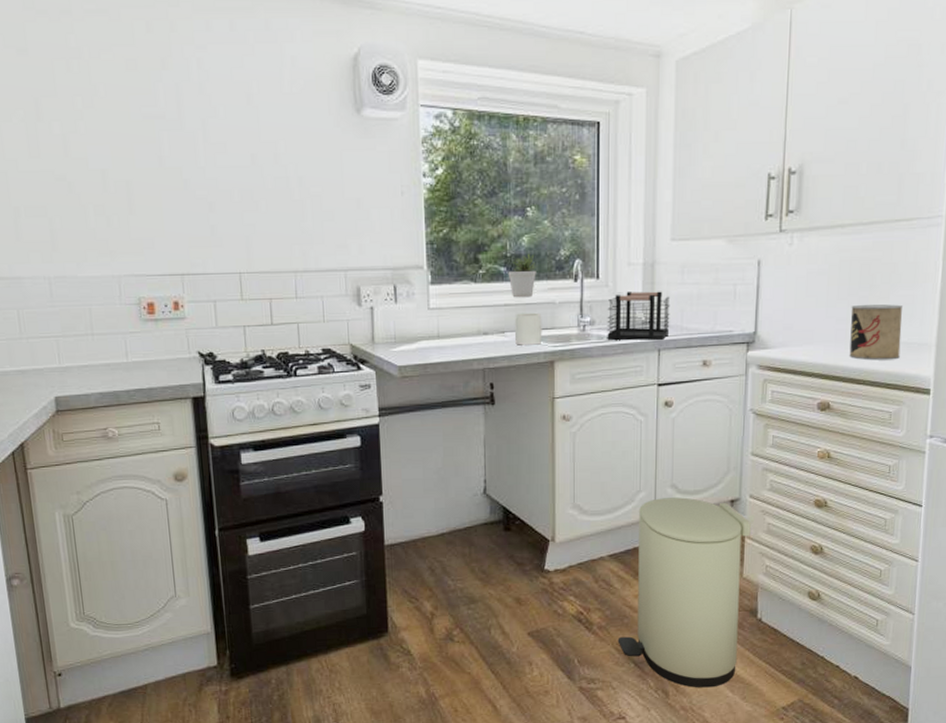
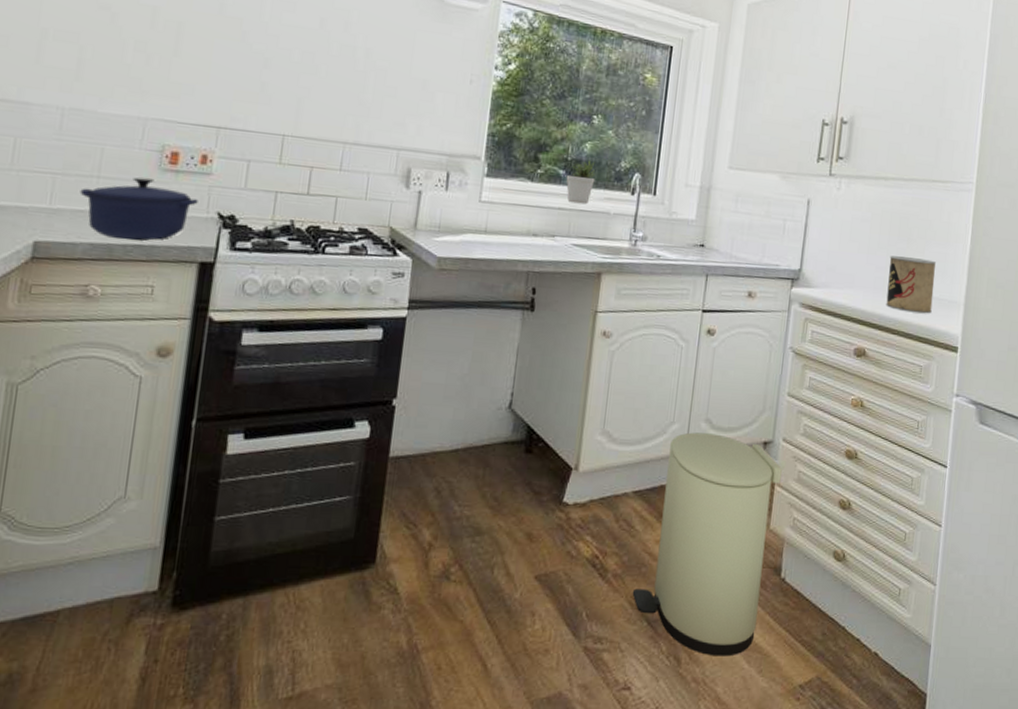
cooking pot: none [80,329,180,387] -> present [80,176,198,241]
mug: present [514,312,542,345] -> none [564,218,595,254]
dish rack: present [607,291,670,341] -> none [657,212,722,267]

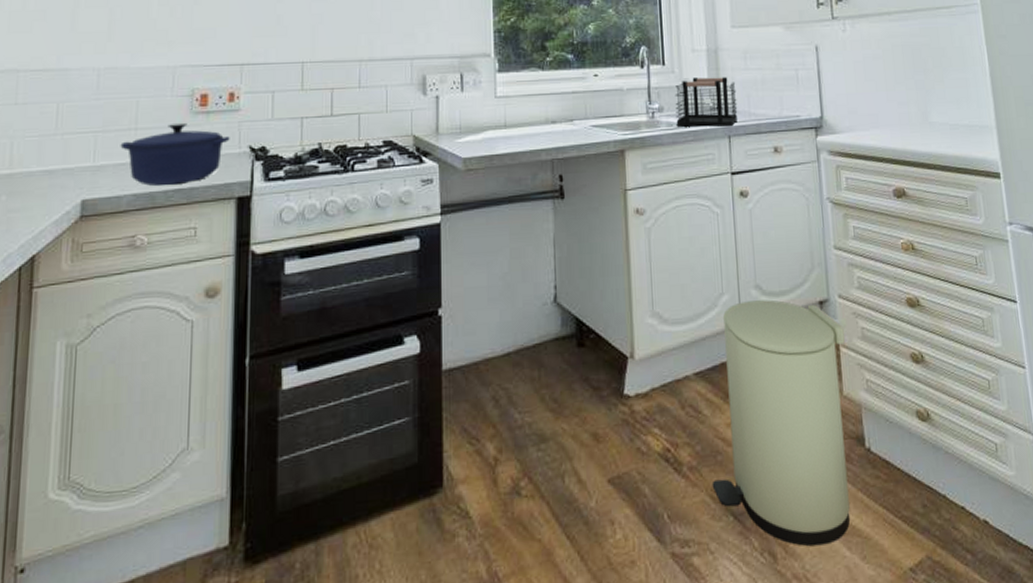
potted plant: present [566,160,596,205] -> none [575,41,603,85]
dish rack: none [657,212,722,267] -> present [675,77,738,128]
tin can: present [886,255,937,314] -> none [909,87,964,144]

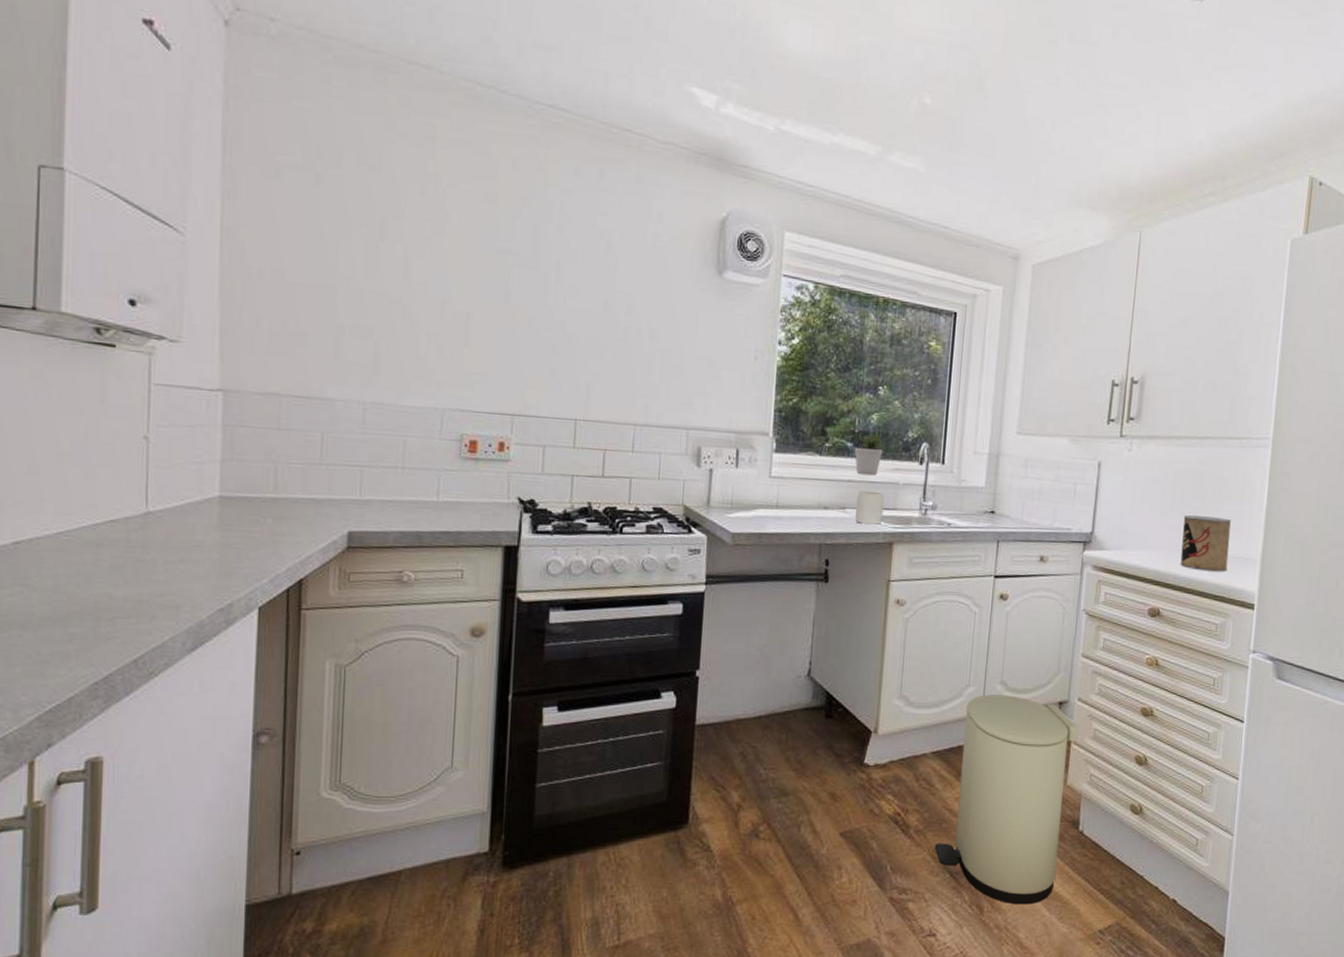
cooking pot: present [120,122,230,187] -> none [387,465,499,528]
potted plant: none [575,41,603,85] -> present [854,431,883,476]
mug: none [582,99,612,134] -> present [855,490,885,525]
dish rack: present [675,77,738,128] -> none [948,480,1012,533]
tin can: none [909,87,964,144] -> present [1180,515,1232,572]

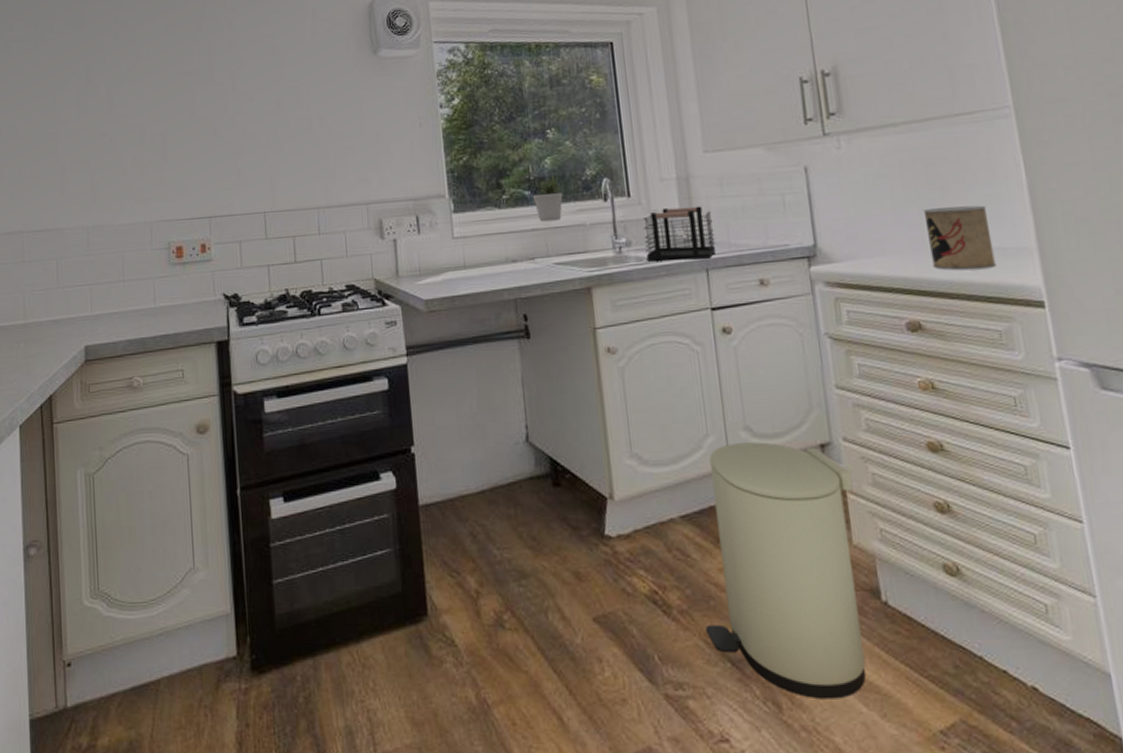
mug: present [855,490,885,525] -> none [544,236,576,272]
dish rack: none [948,480,1012,533] -> present [643,206,716,262]

